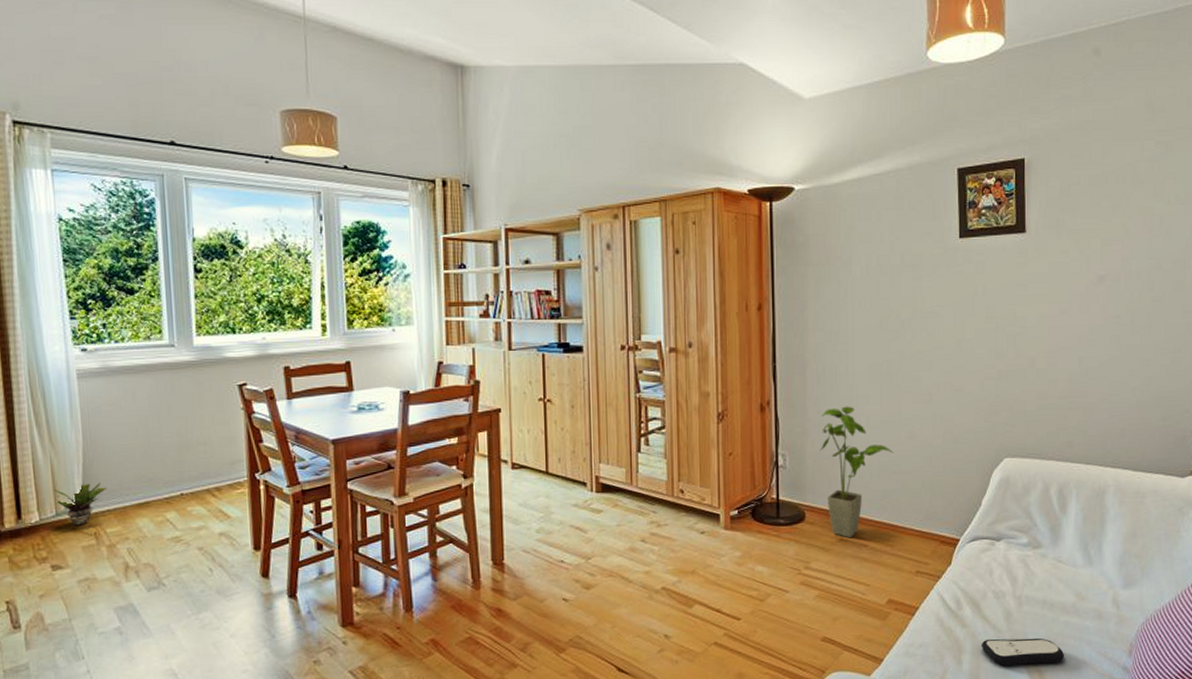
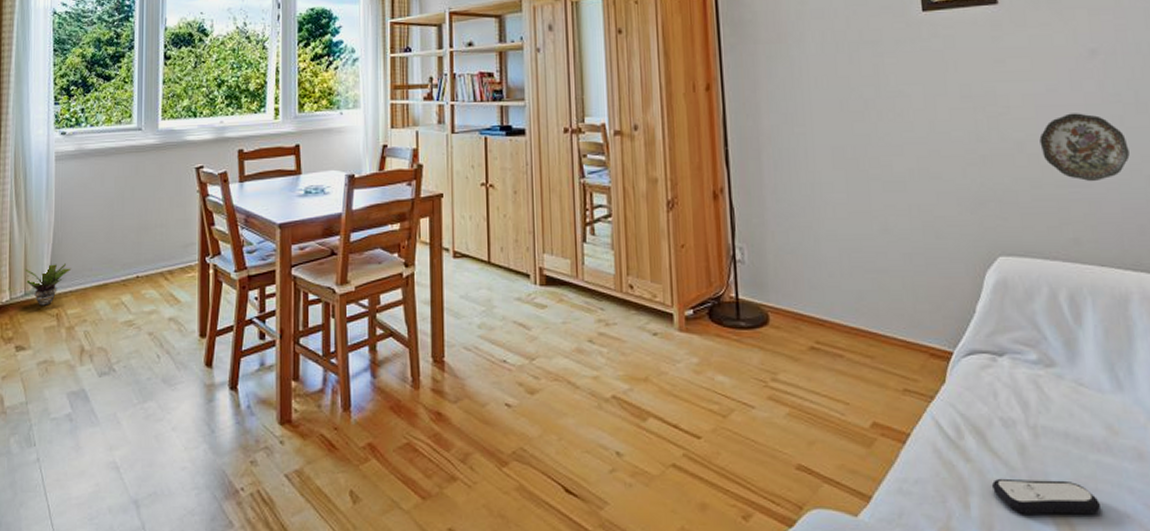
house plant: present [819,406,894,538] -> none [781,194,867,347]
decorative plate: none [1049,333,1121,393] -> present [1039,113,1130,182]

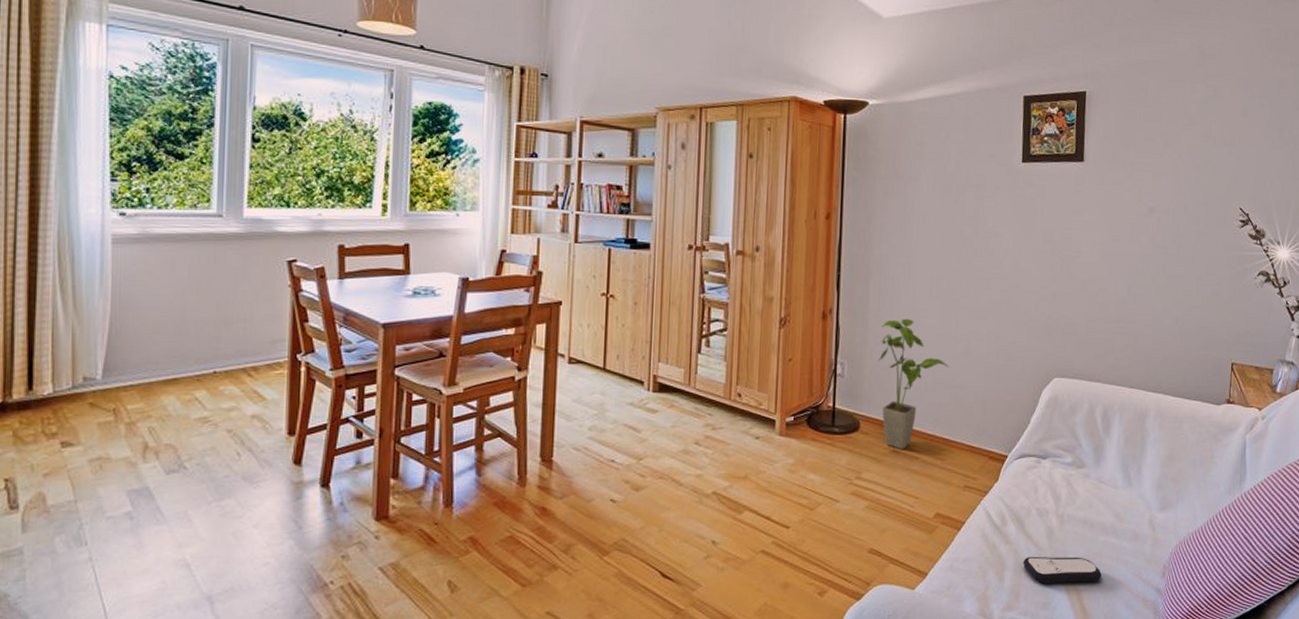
potted plant: present [25,262,72,306] -> none [73,354,133,400]
house plant: none [781,194,867,347] -> present [877,318,950,450]
decorative plate: present [1039,113,1130,182] -> none [1099,261,1166,319]

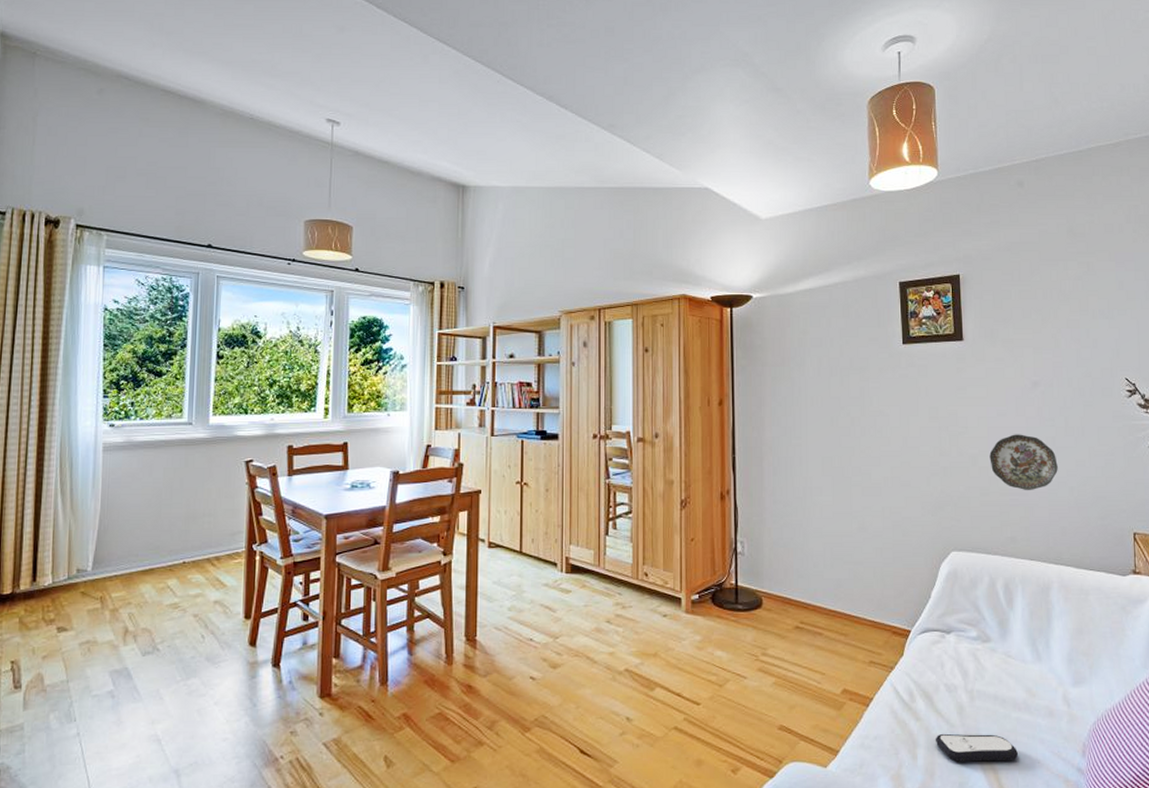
house plant: present [877,318,950,450] -> none [776,497,847,626]
decorative plate: none [1099,261,1166,319] -> present [989,434,1058,491]

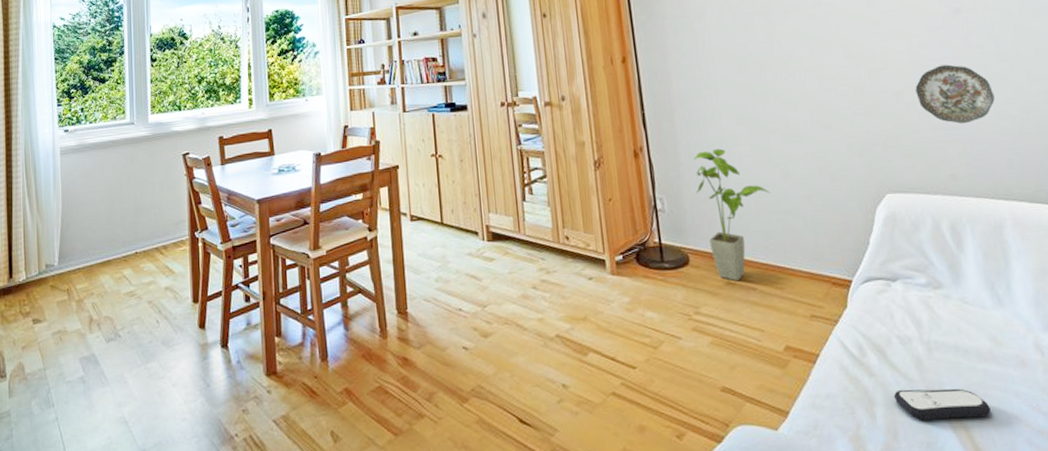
house plant: none [776,497,847,626] -> present [694,148,771,282]

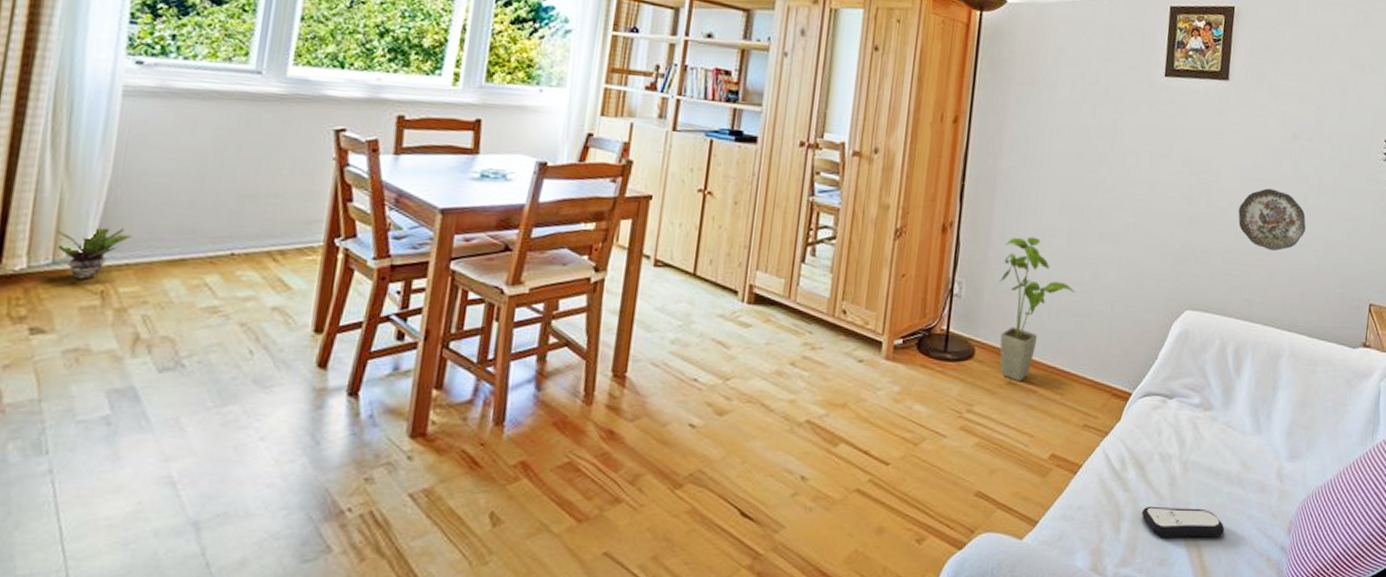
potted plant: none [38,243,79,283] -> present [56,227,133,280]

